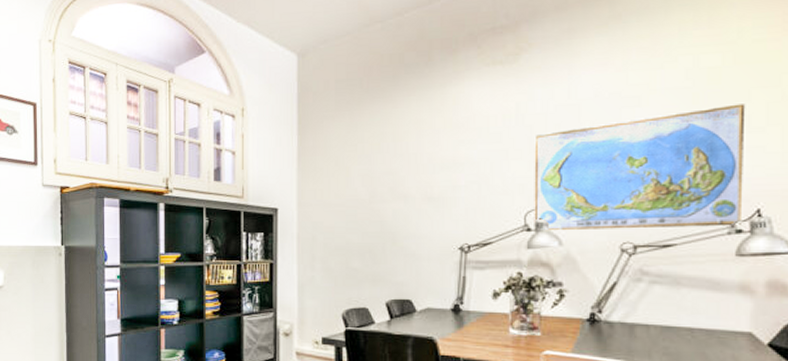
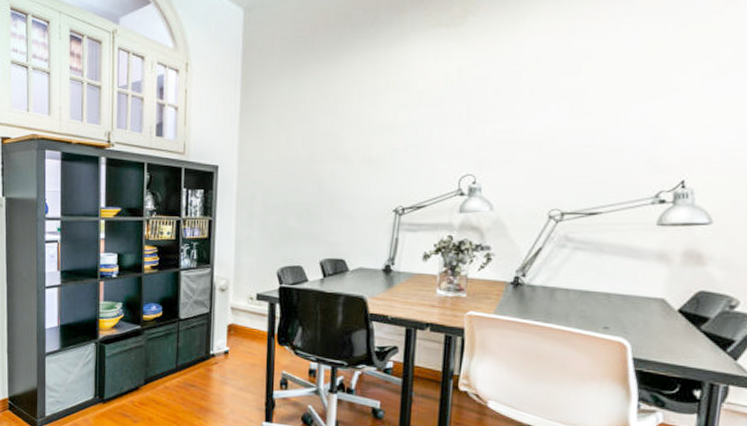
world map: present [534,104,746,231] -> none [468,75,681,197]

